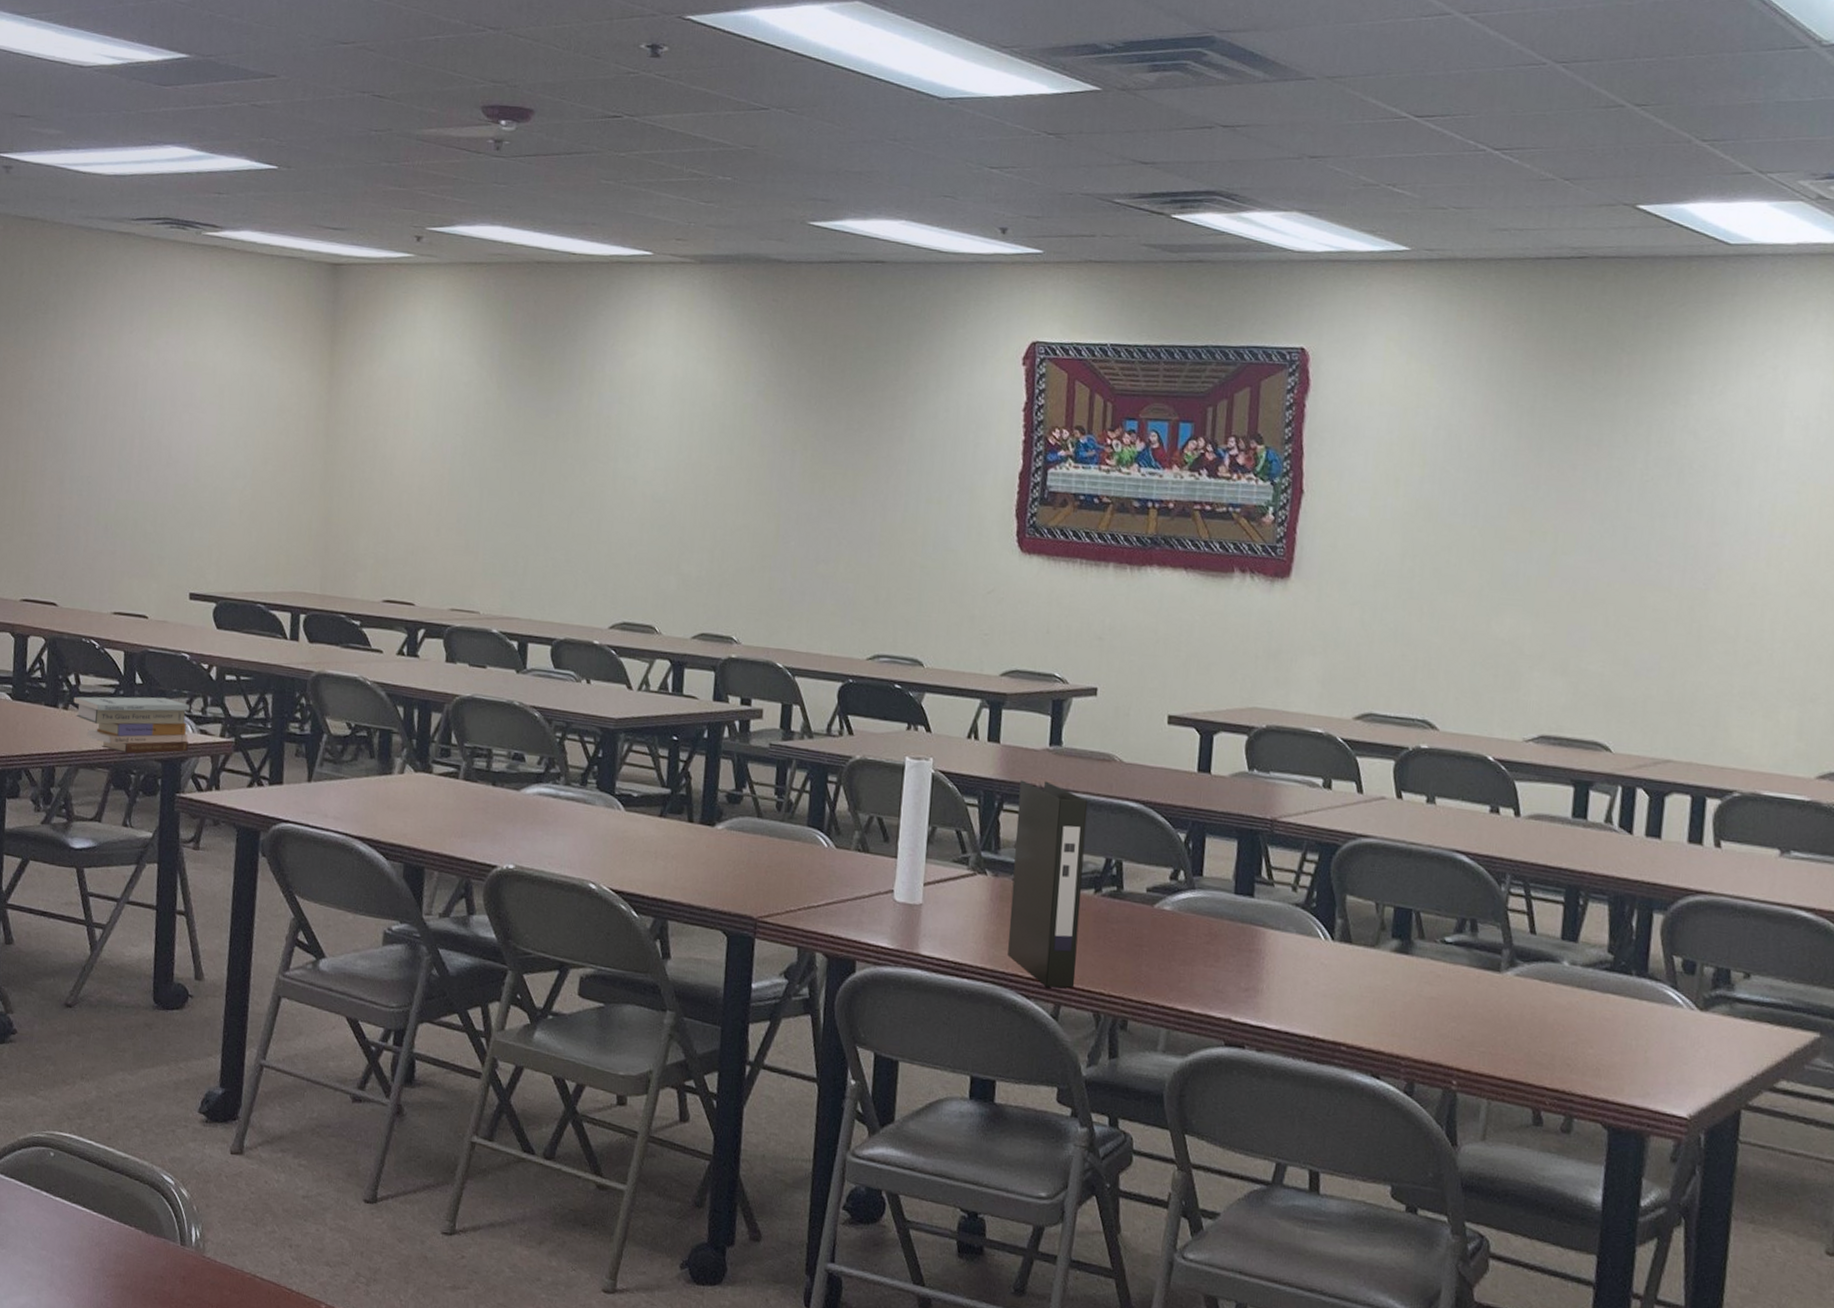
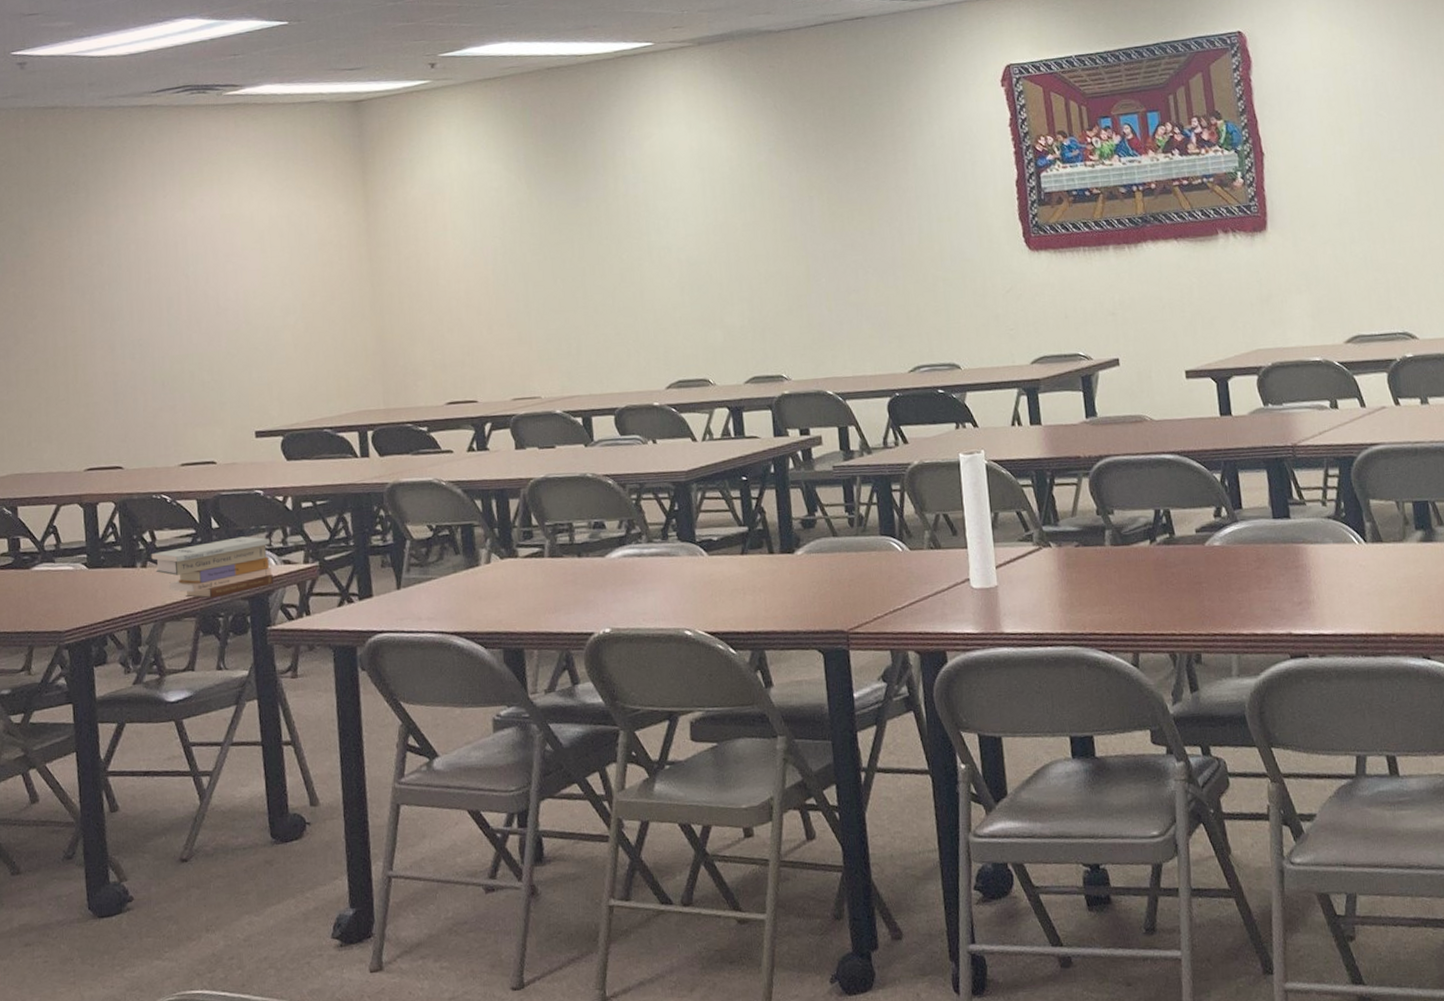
binder: present [1008,780,1088,988] -> none [1066,451,1148,639]

